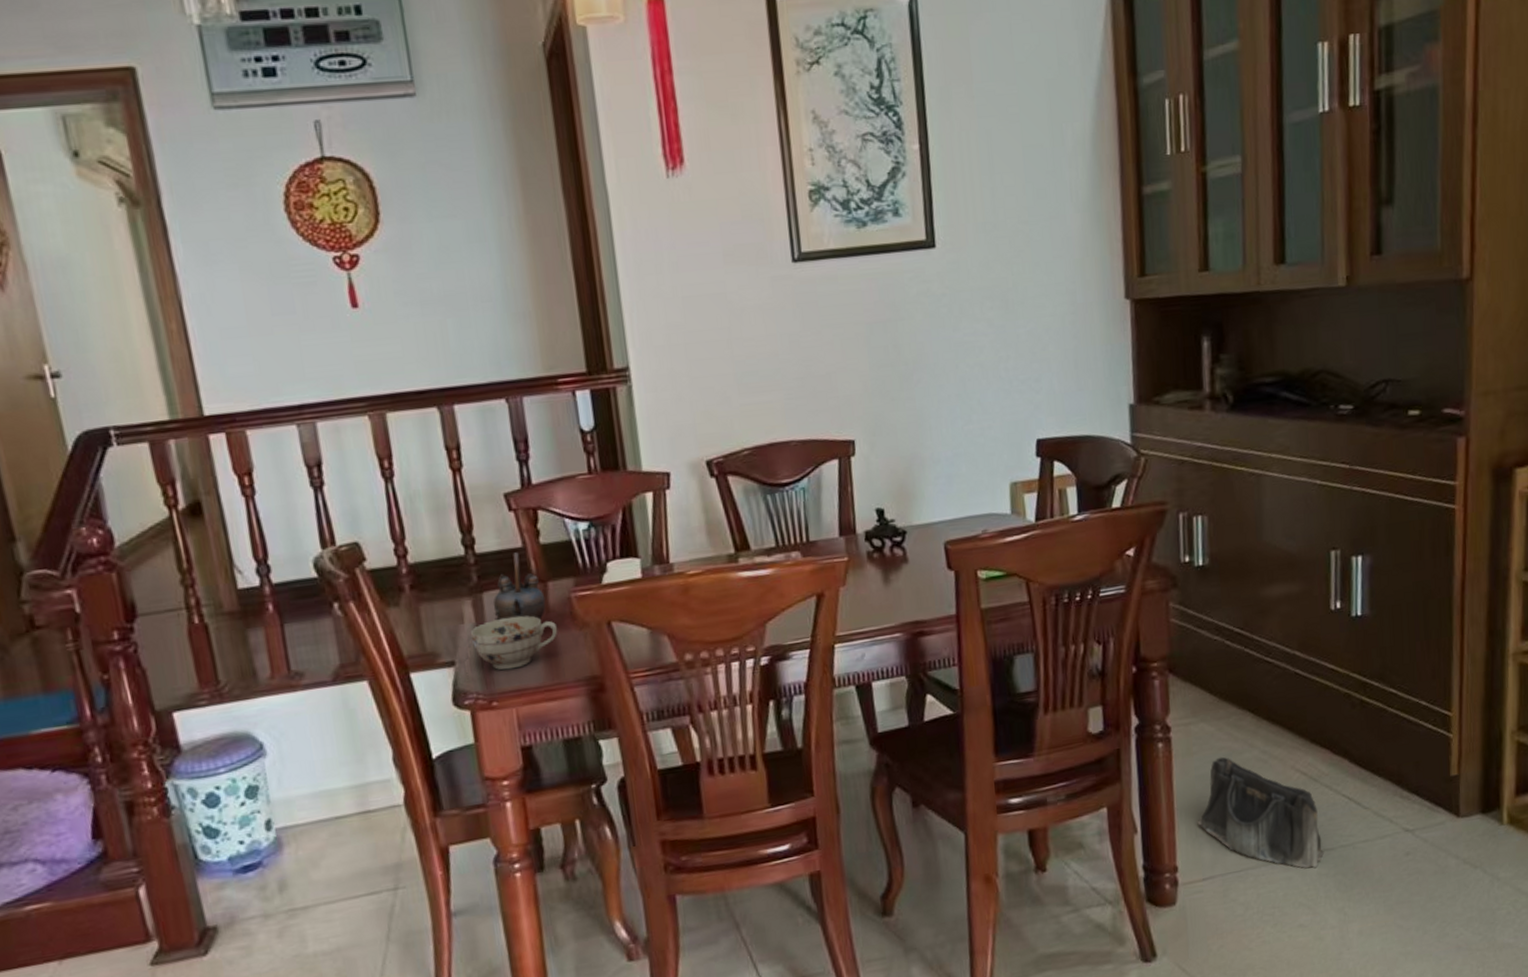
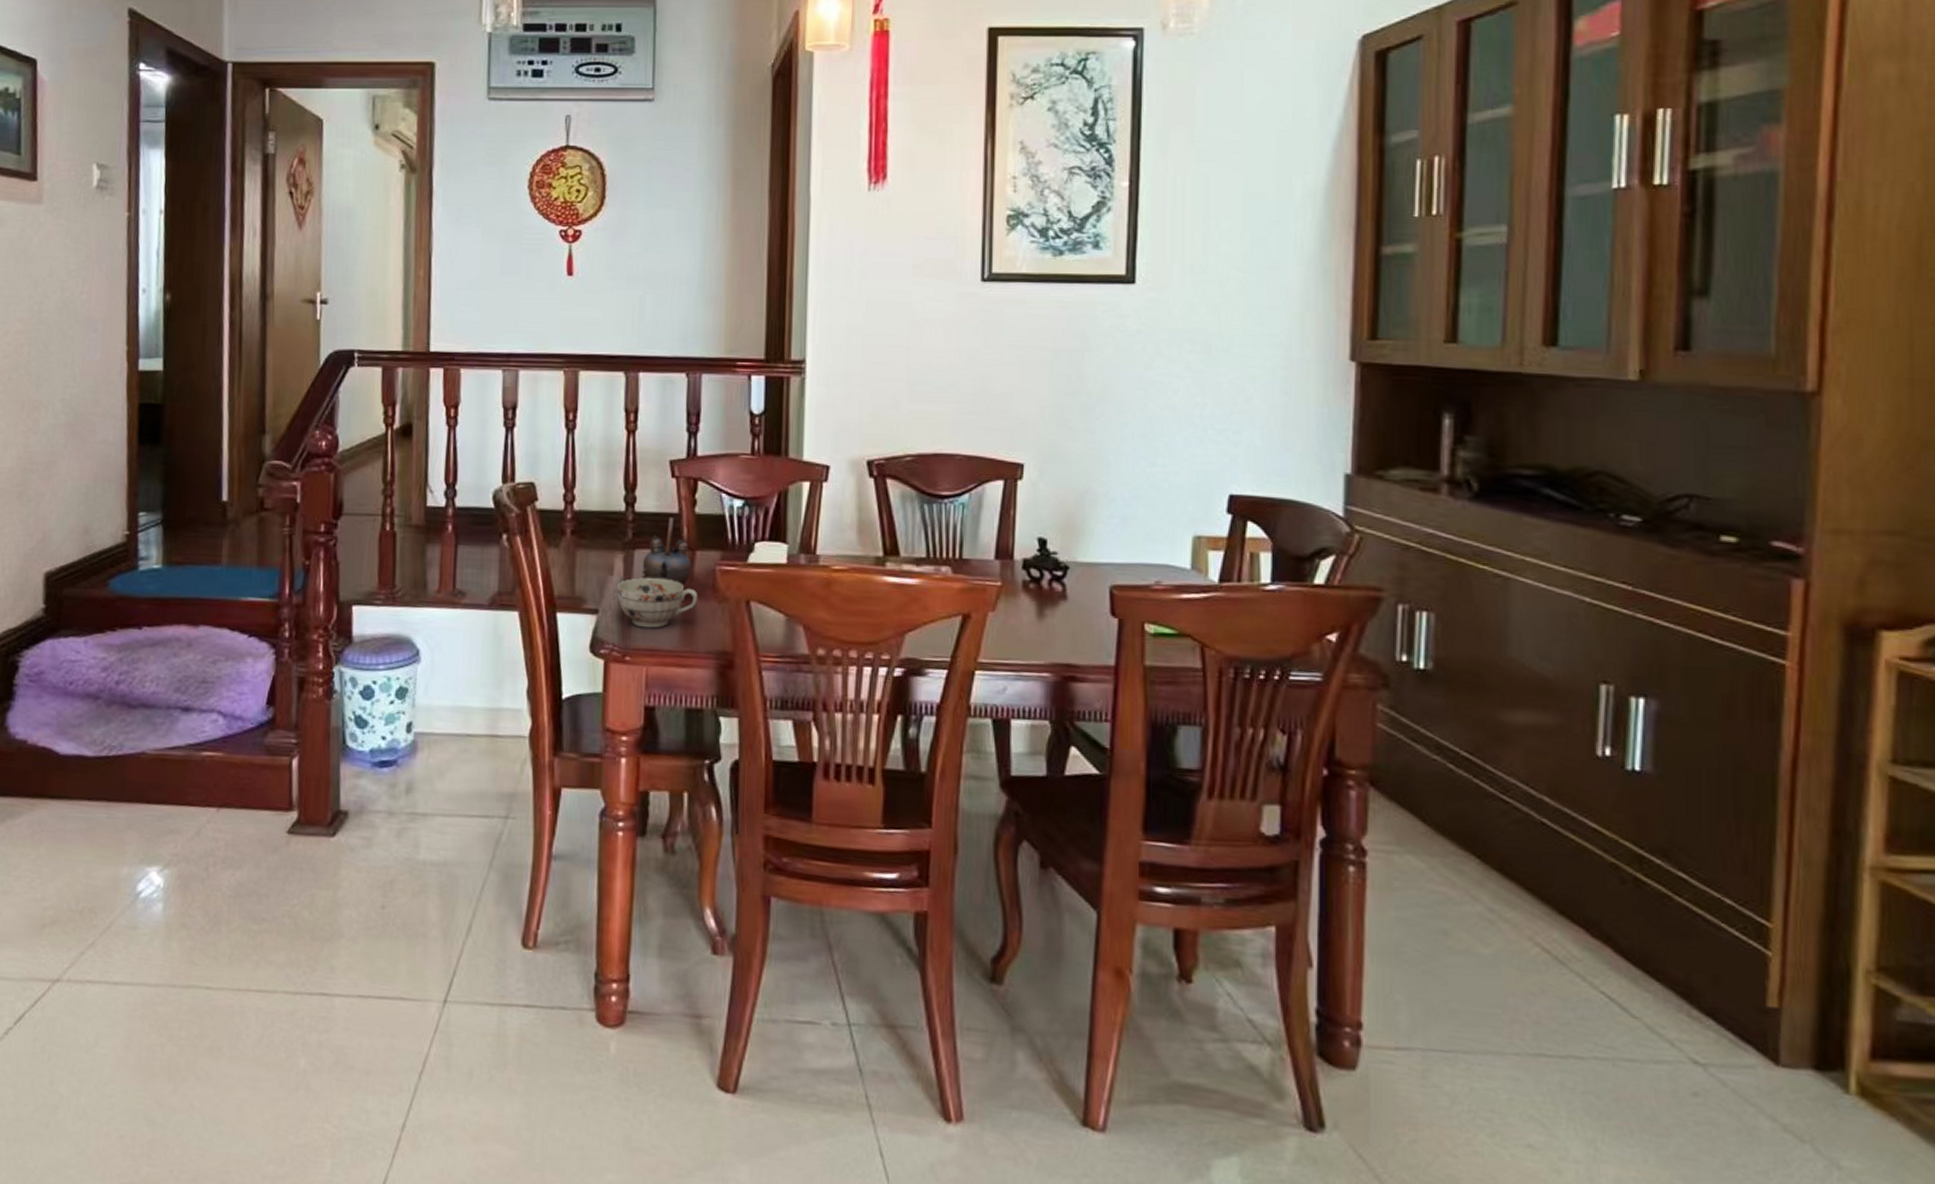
saddlebag: present [1197,756,1325,869] -> none [1393,901,1571,1075]

